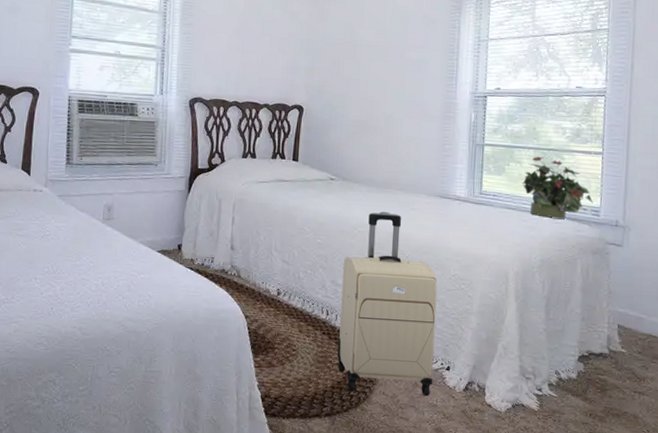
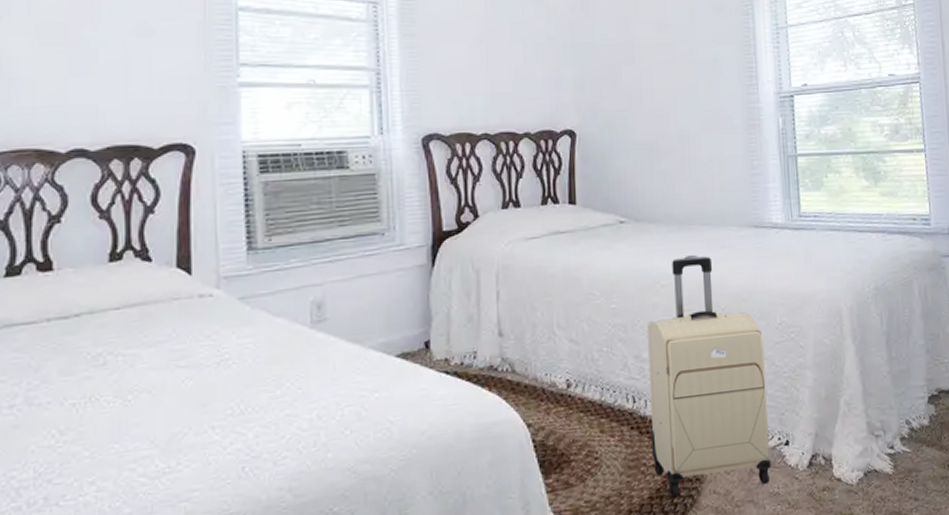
potted plant: present [522,157,594,220] -> none [844,162,922,235]

